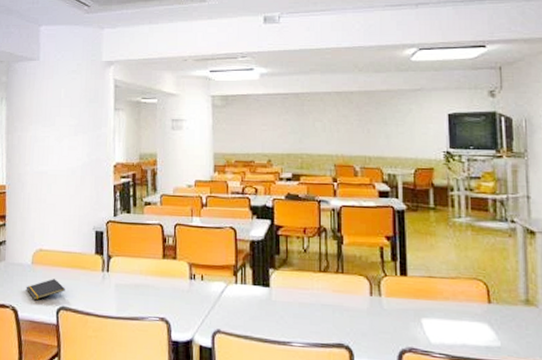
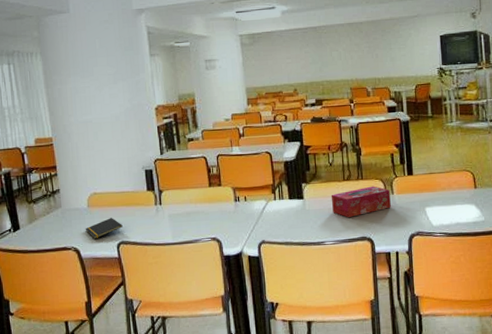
tissue box: none [303,282,377,317] -> present [331,186,391,217]

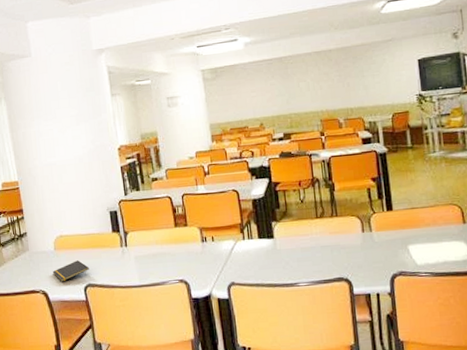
tissue box: present [331,186,391,217] -> none [303,223,369,257]

